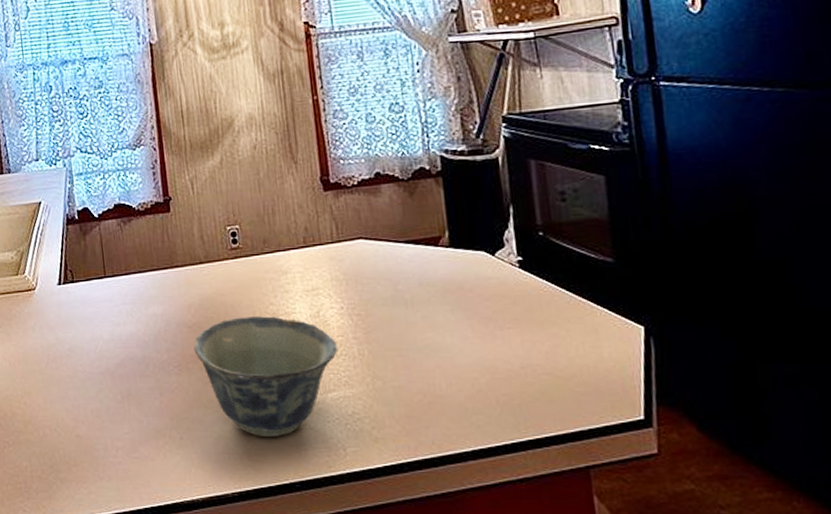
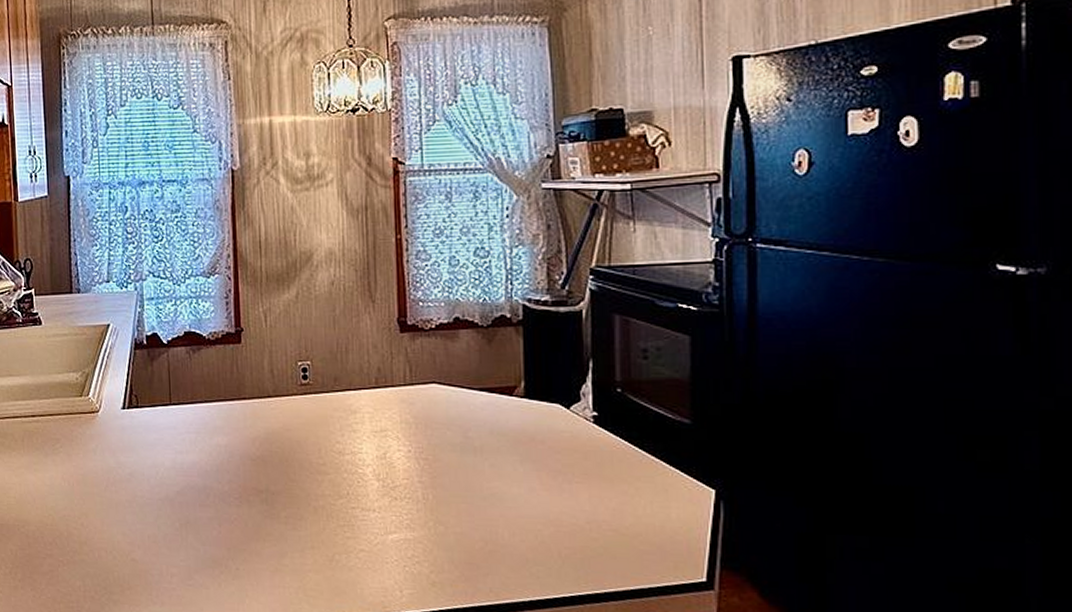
bowl: present [193,316,338,436] -> none [256,453,402,574]

